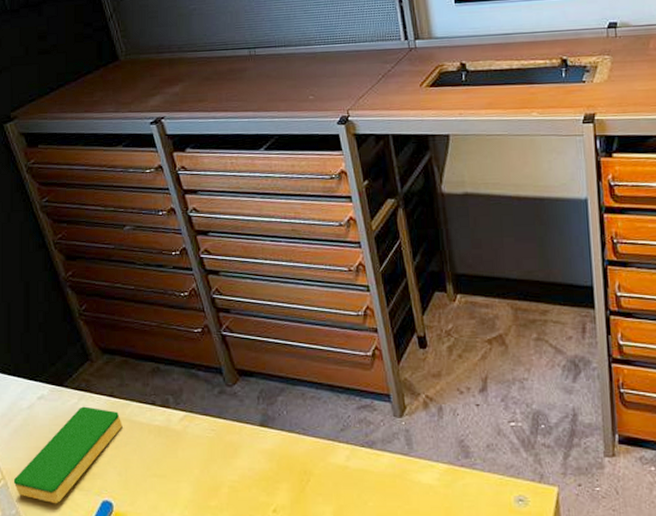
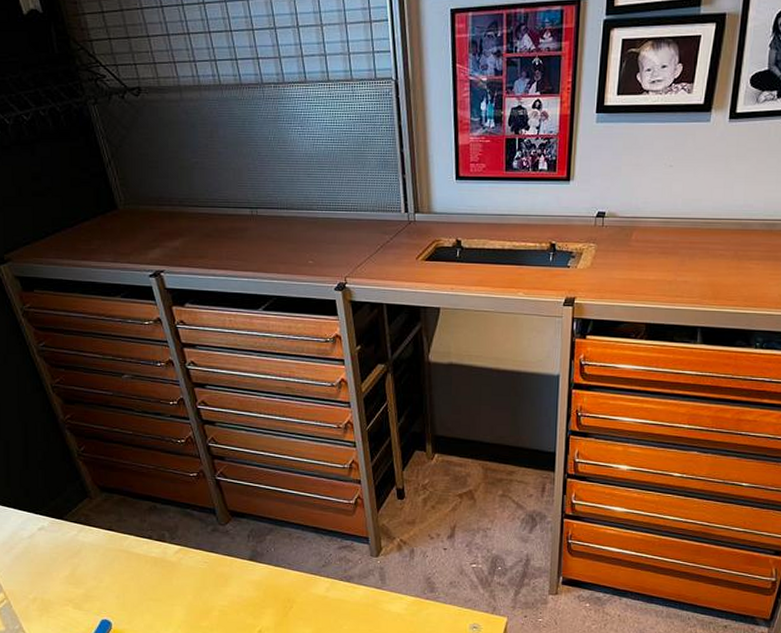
dish sponge: present [13,406,123,504] -> none [16,538,121,622]

